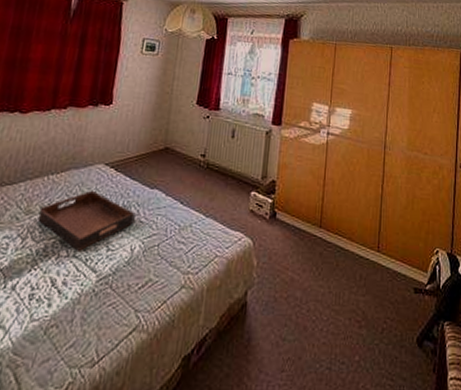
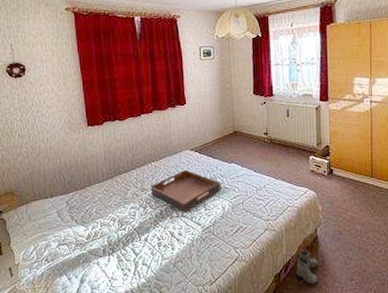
boots: none [211,321,243,376] -> present [296,250,319,285]

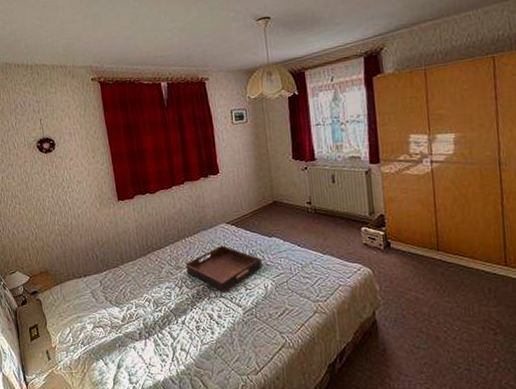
boots: present [296,250,319,285] -> none [353,336,380,377]

